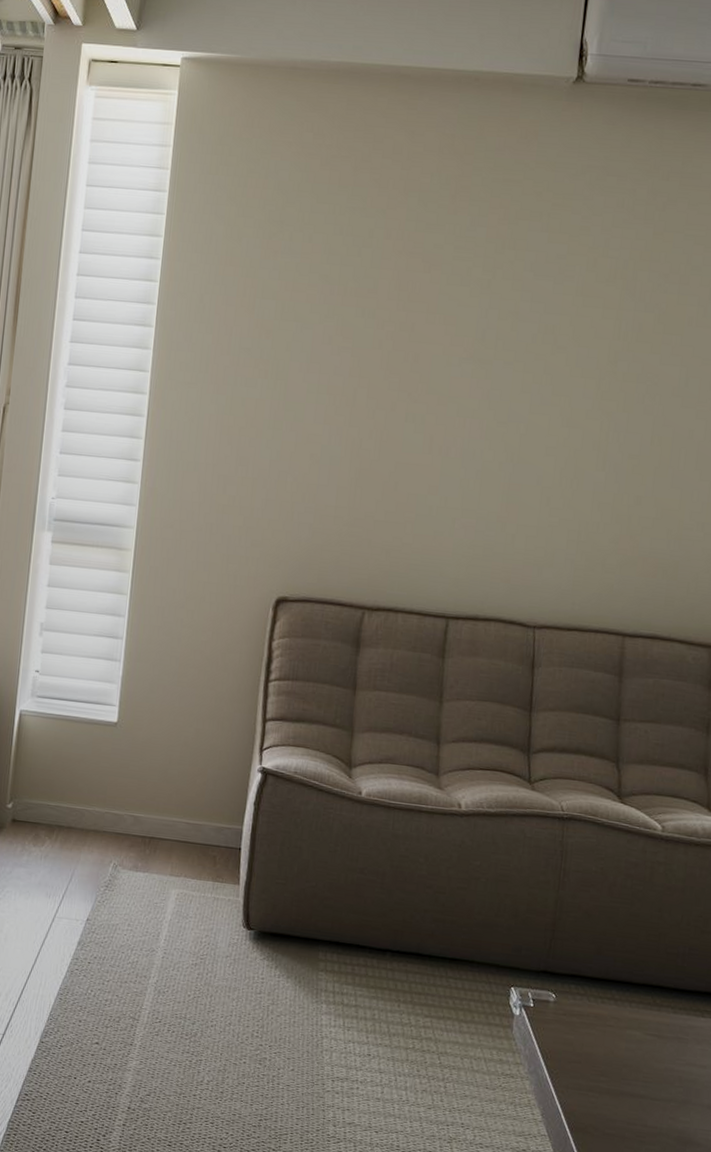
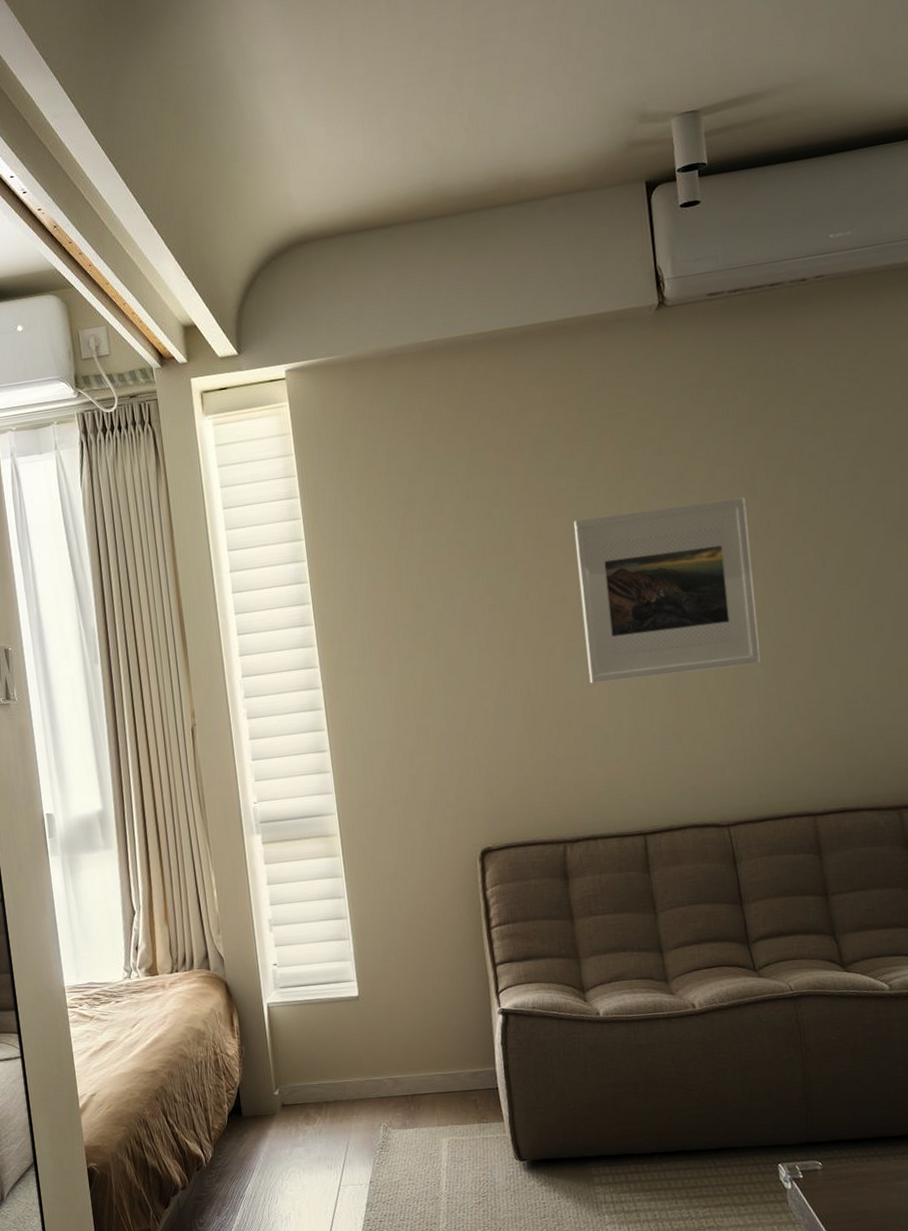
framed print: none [425,280,622,468] -> present [573,497,760,684]

